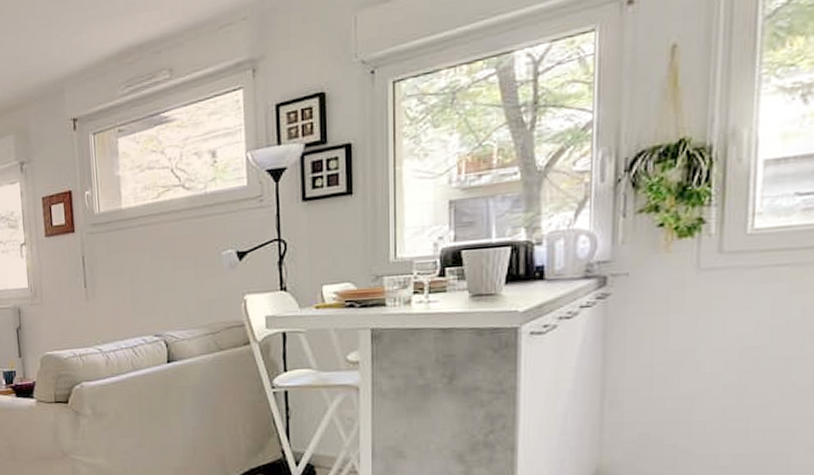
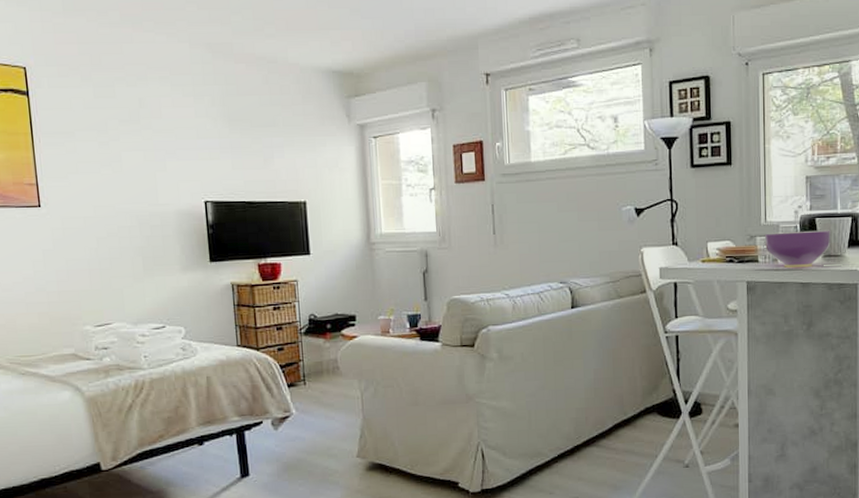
bowl: none [393,263,482,312] -> present [764,230,831,269]

